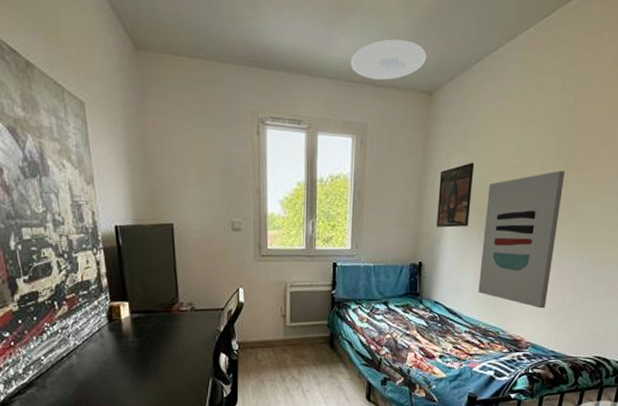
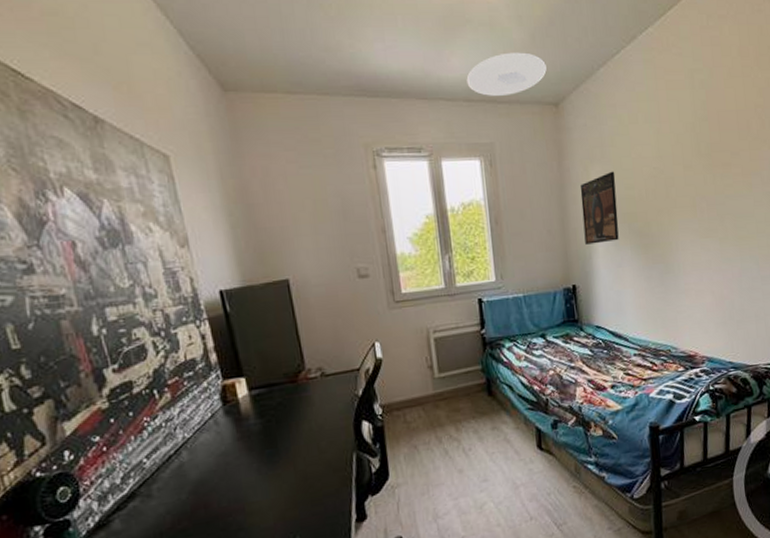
wall art: present [478,171,566,309] -> none [634,169,715,318]

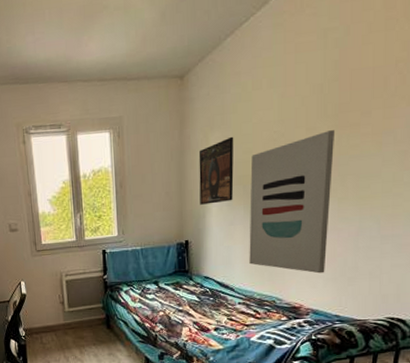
ceiling light: present [466,52,547,96] -> none [101,30,174,75]
wall art: none [634,169,715,318] -> present [249,130,336,274]

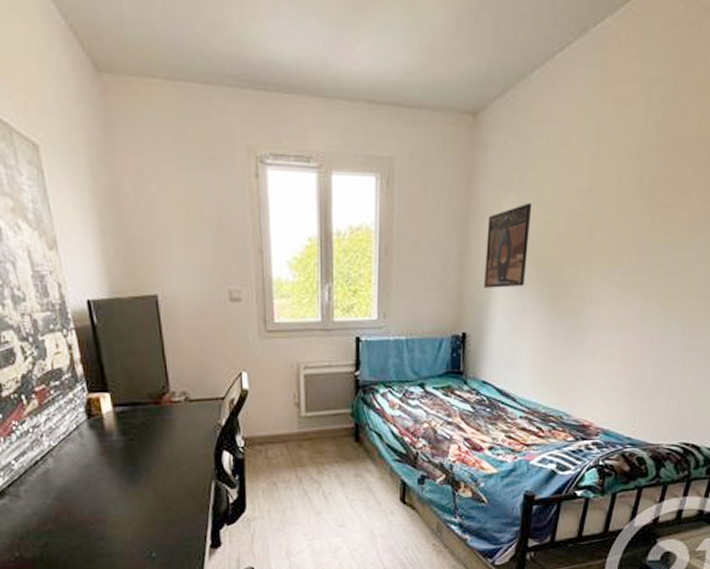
wall art: present [249,130,336,274] -> none [537,209,650,386]

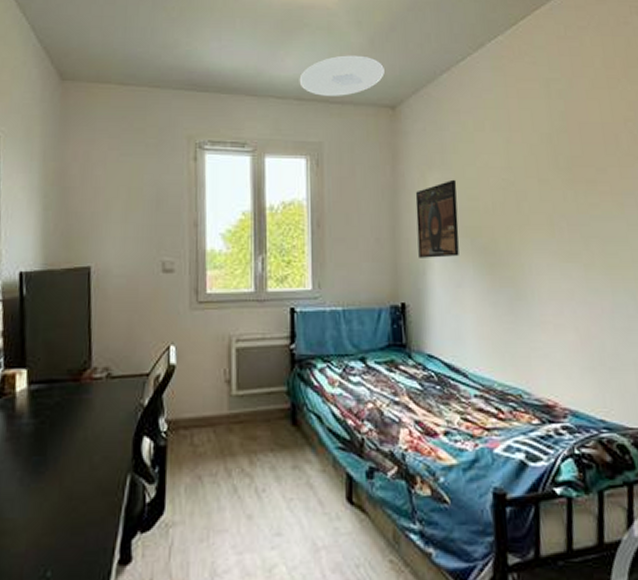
ceiling light: none [371,42,469,98] -> present [299,55,385,96]

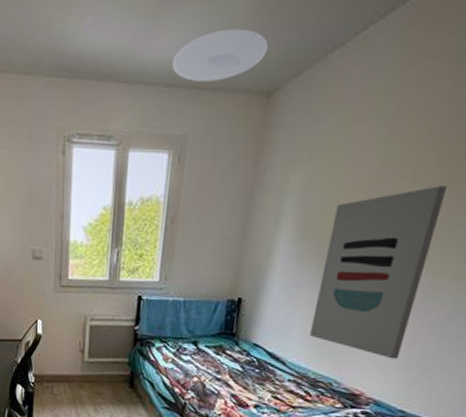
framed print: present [415,179,459,258] -> none [263,178,320,258]
wall art: none [478,184,580,360] -> present [310,186,448,359]

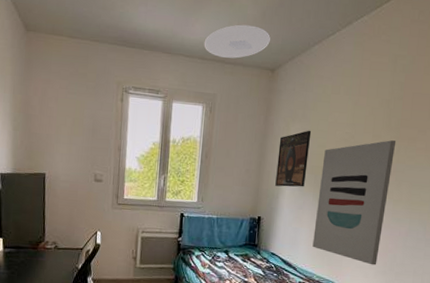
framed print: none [263,178,320,258] -> present [275,130,312,187]

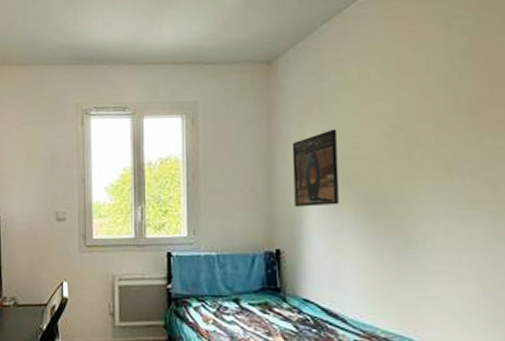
ceiling light: present [204,24,271,59] -> none [175,15,260,58]
wall art: present [312,140,397,265] -> none [361,127,482,312]

